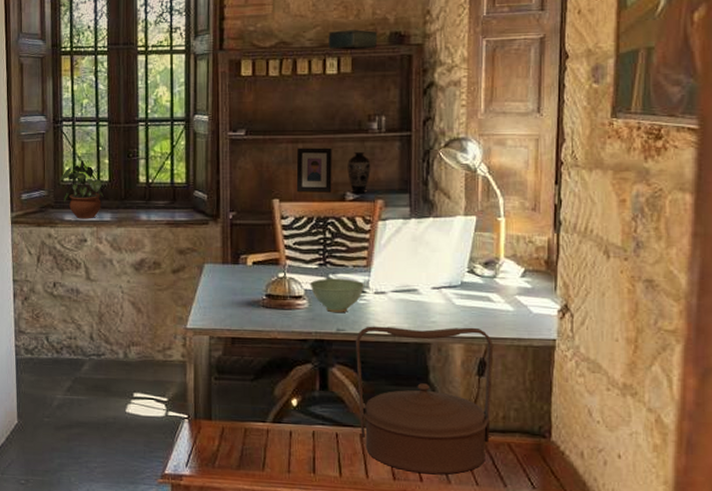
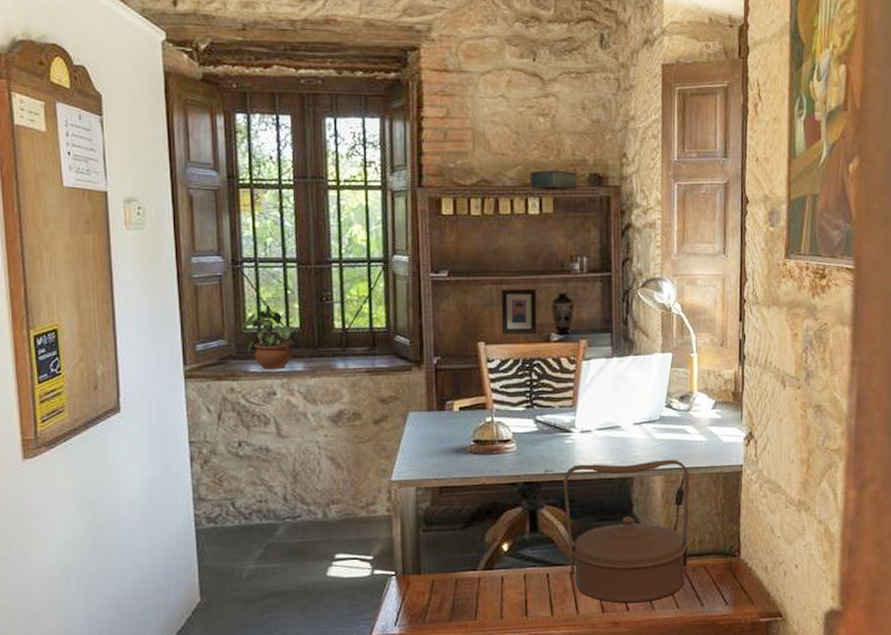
bowl: present [310,278,364,313] -> none [517,419,570,455]

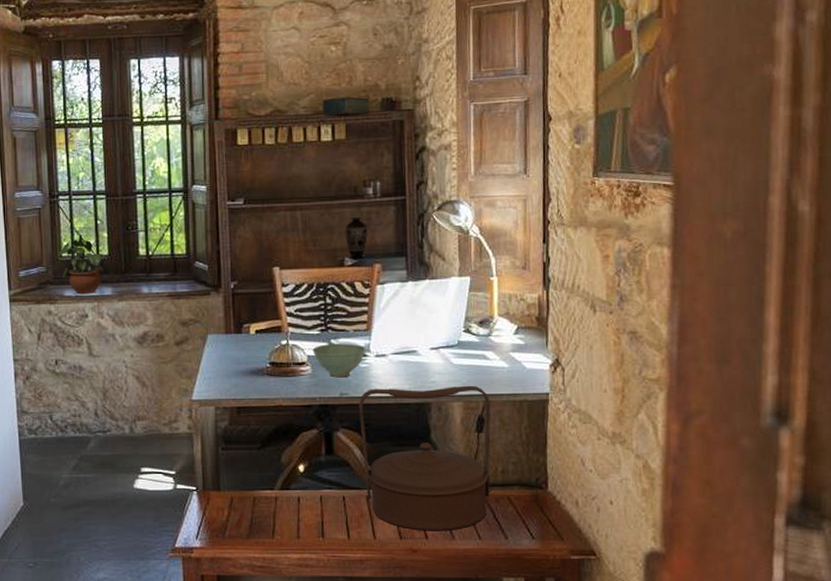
picture frame: present [501,288,537,335] -> none [295,214,331,259]
bowl: none [517,419,570,455] -> present [312,343,365,378]

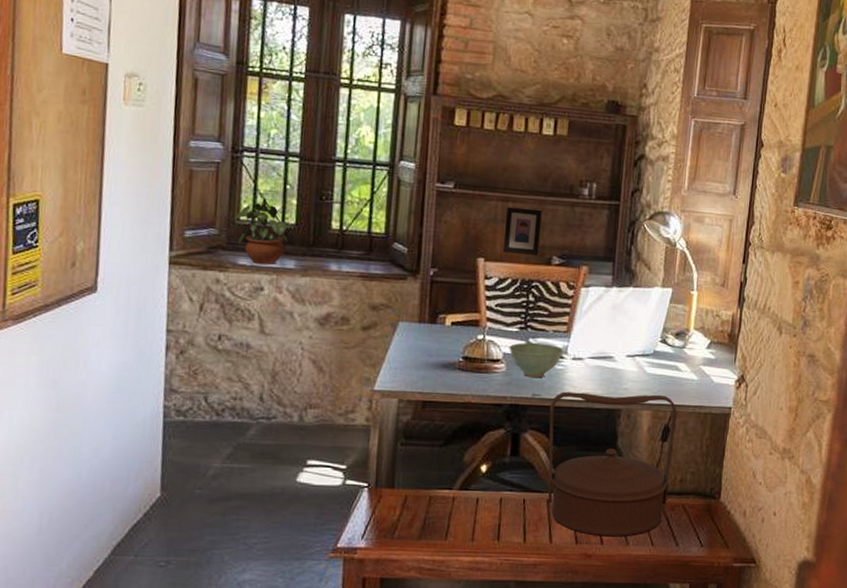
picture frame: none [295,214,331,259] -> present [502,207,542,255]
decorative box: present [322,96,370,117] -> none [547,91,596,115]
decorative vase: present [345,218,368,259] -> none [555,217,579,259]

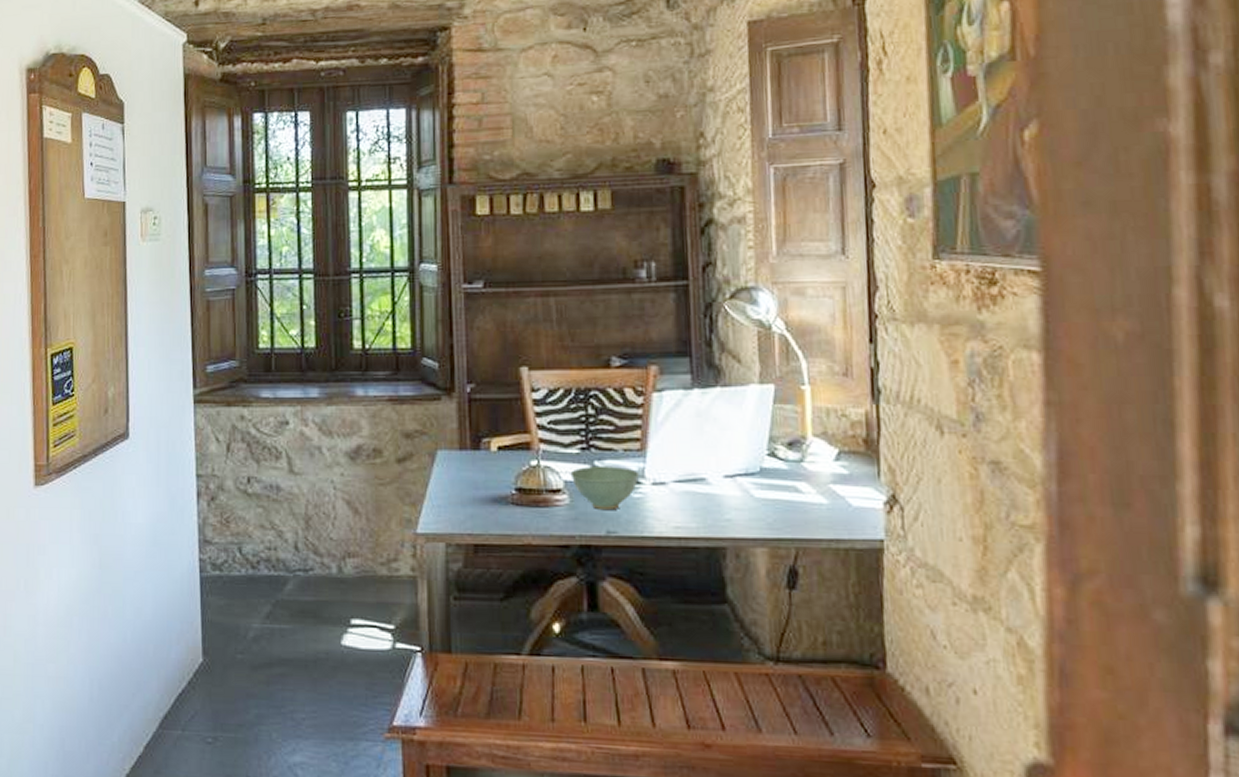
potted plant: present [233,198,288,266] -> none [252,322,309,396]
picture frame: present [502,207,542,255] -> none [548,301,593,358]
woven basket: present [547,391,678,537] -> none [631,526,808,721]

